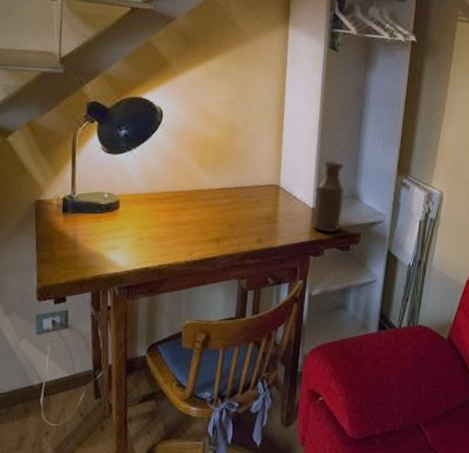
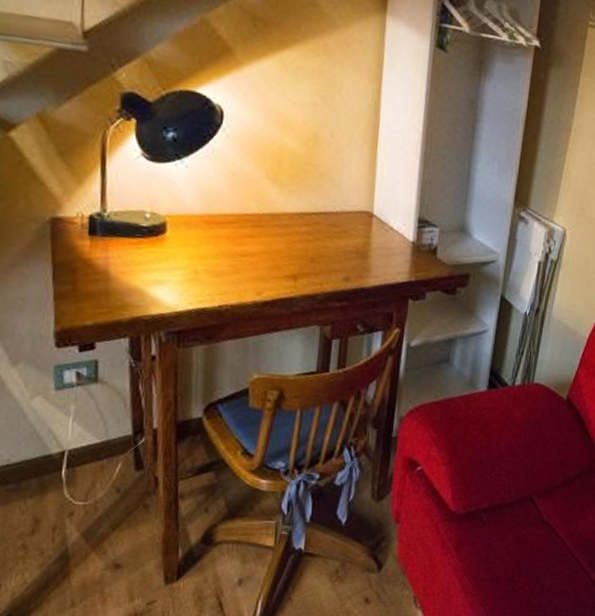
bottle: present [313,160,345,233] -> none [413,184,453,272]

